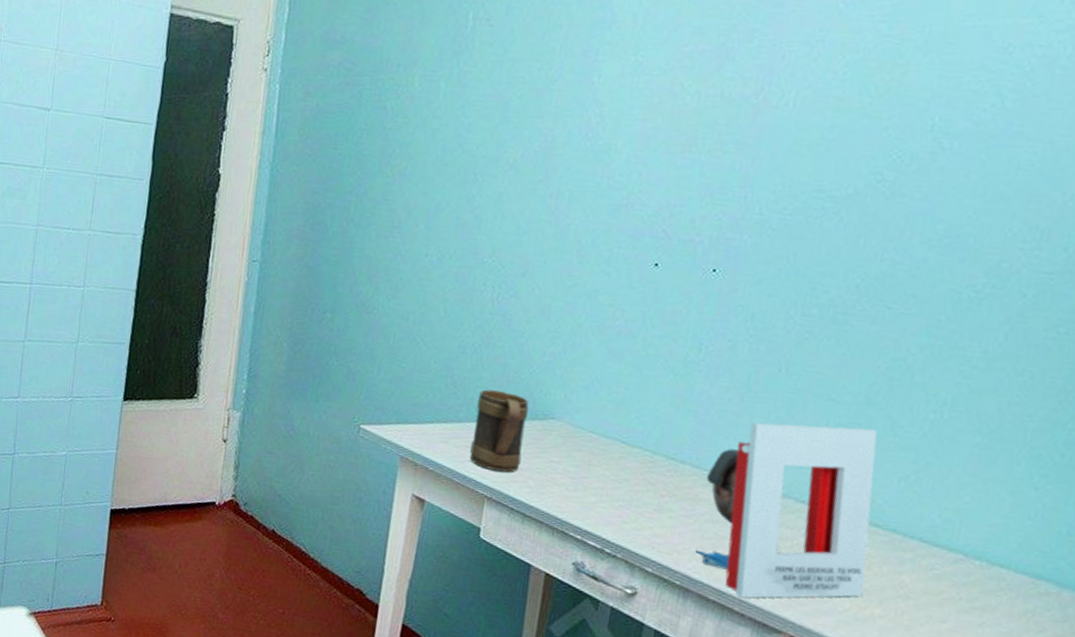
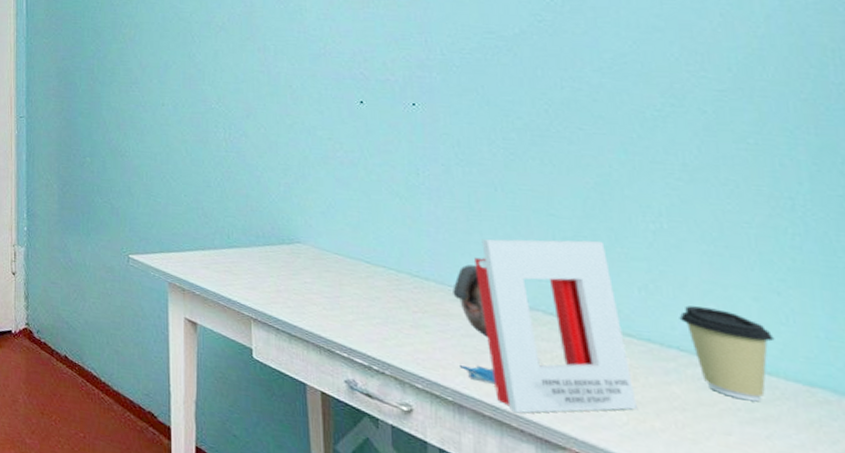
mug: present [469,389,529,473] -> none [229,218,277,295]
coffee cup: none [930,498,1018,592] -> present [679,305,775,402]

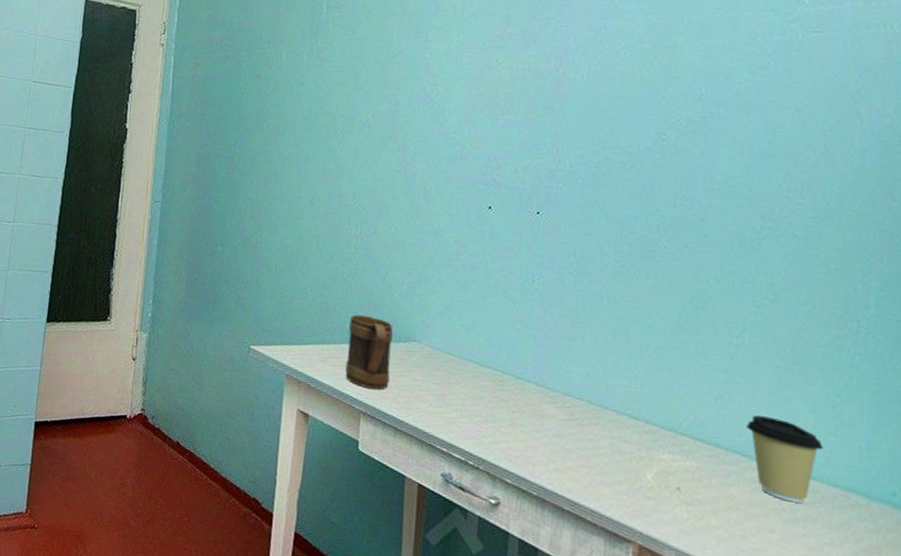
mug: none [229,218,277,295] -> present [345,314,394,390]
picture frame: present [453,238,637,413] -> none [546,345,698,509]

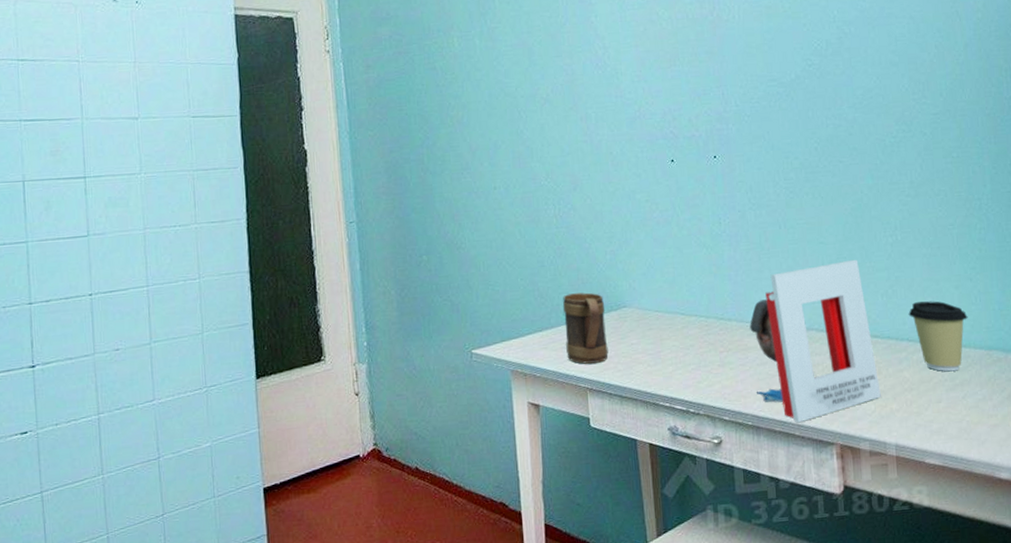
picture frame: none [546,345,698,509] -> present [750,259,881,423]

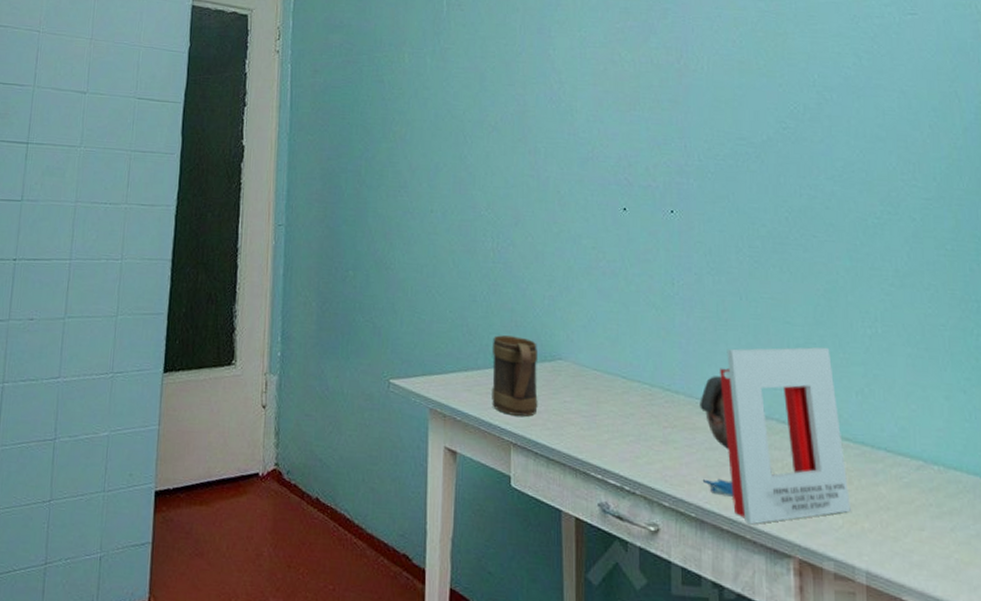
coffee cup: present [908,301,968,372] -> none [887,407,960,497]

